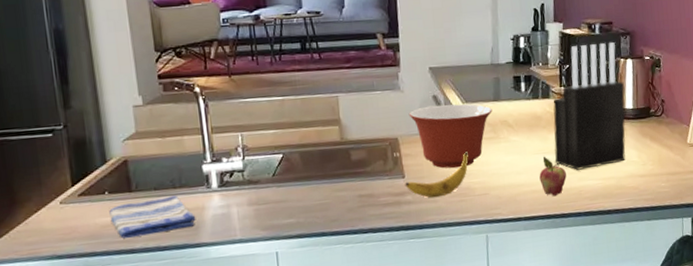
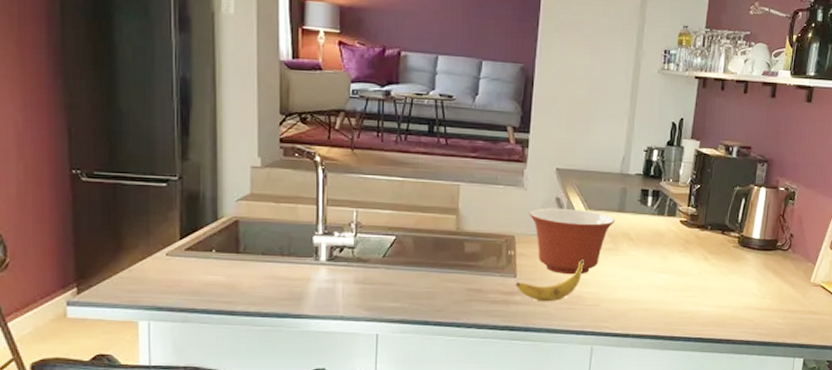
dish towel: present [109,195,196,239] -> none [214,263,300,299]
fruit: present [539,156,567,197] -> none [653,275,682,318]
knife block: present [553,42,626,170] -> none [671,166,754,294]

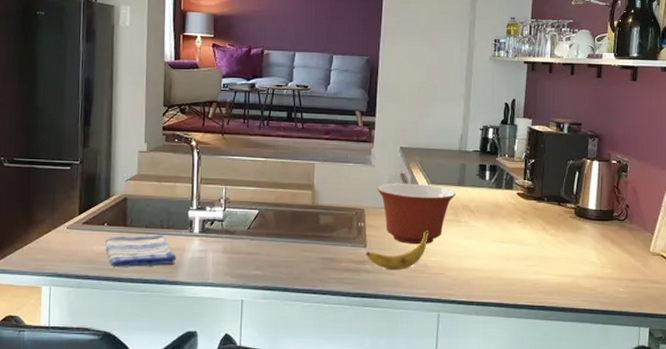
dish towel: none [214,263,300,299] -> present [105,235,177,267]

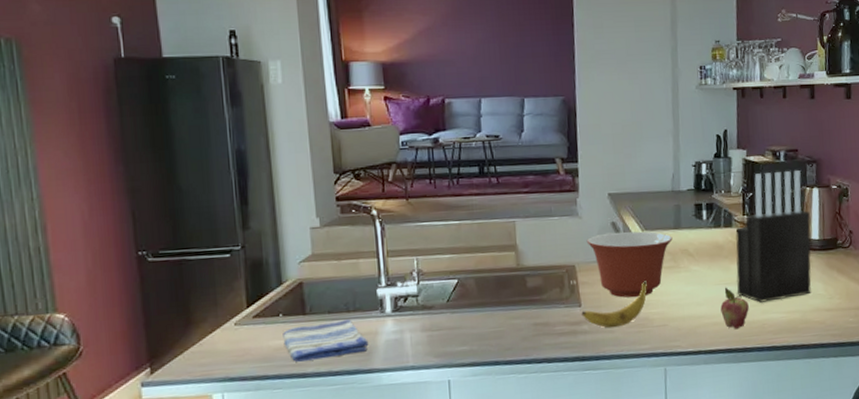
fruit: none [495,245,523,286] -> present [720,287,749,330]
knife block: none [512,142,588,263] -> present [735,170,811,303]

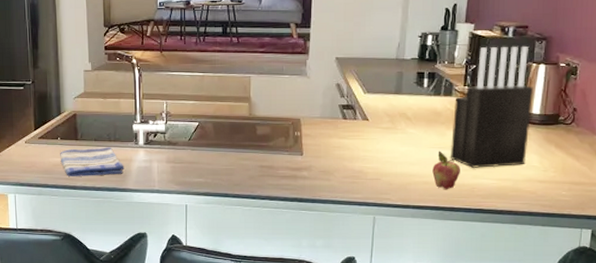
banana: present [581,279,647,328] -> none [302,137,364,177]
mixing bowl: present [586,231,673,298] -> none [312,92,393,152]

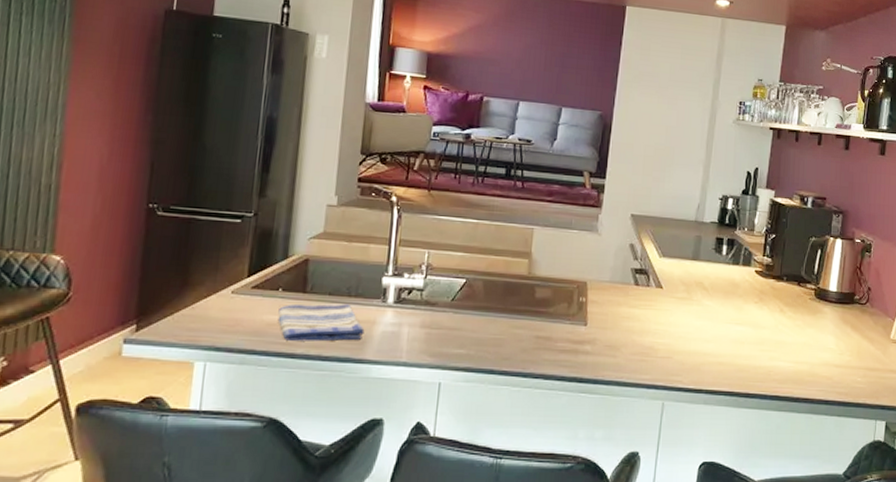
fruit: present [432,150,460,190] -> none [728,327,757,373]
knife block: present [450,47,533,168] -> none [746,216,830,348]

